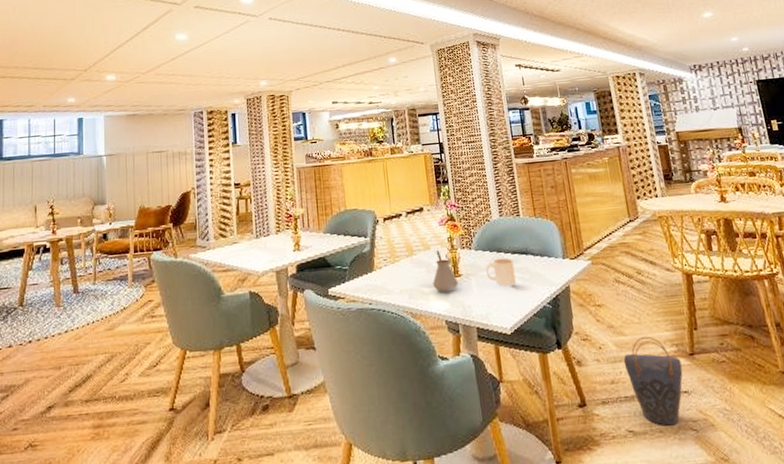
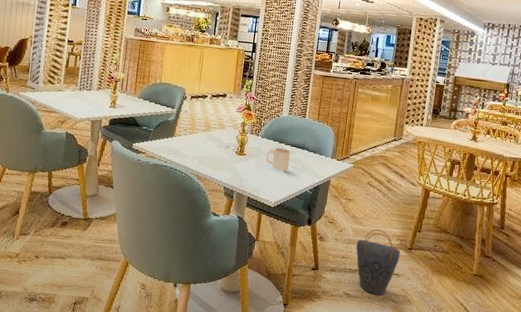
coffee pot: present [433,250,458,294] -> none [220,131,241,167]

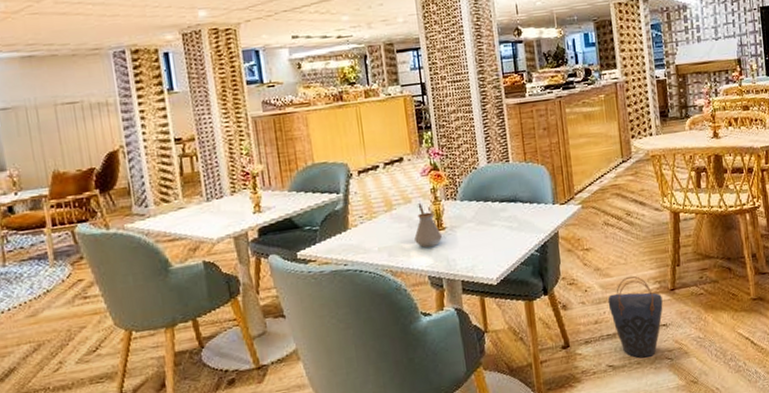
coffee pot: none [220,131,241,167] -> present [414,203,442,248]
cup: present [266,147,291,172] -> none [471,207,504,238]

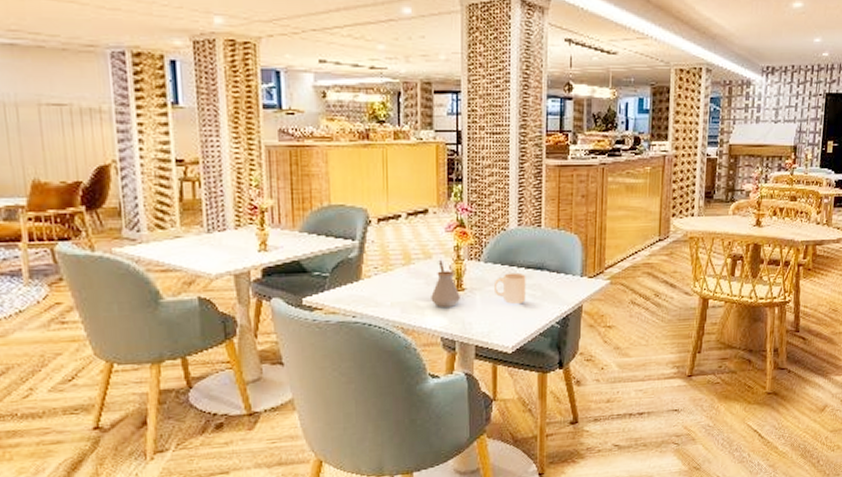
cup: none [471,207,504,238] -> present [493,272,526,305]
shopping bag: present [608,275,663,359] -> none [623,358,678,441]

